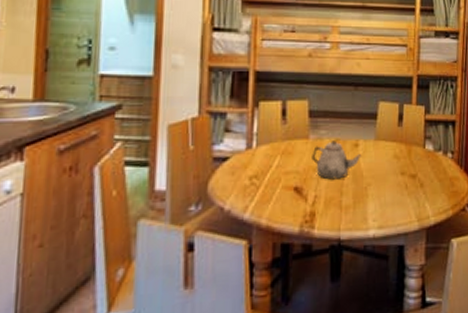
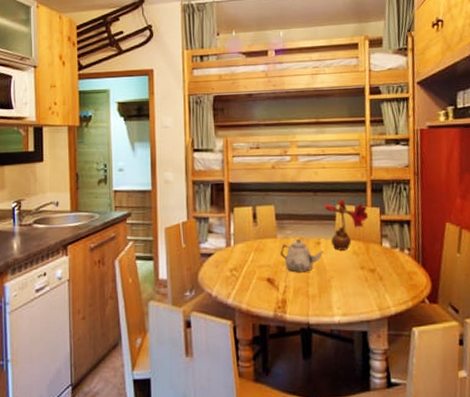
flower: none [366,95,413,154] -> present [324,199,369,250]

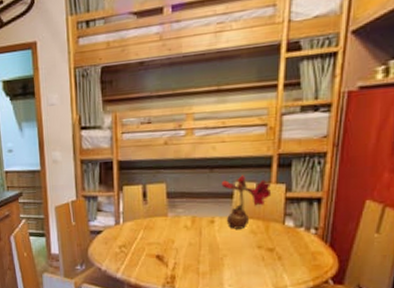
teapot: present [280,239,324,273] -> none [170,218,218,250]

